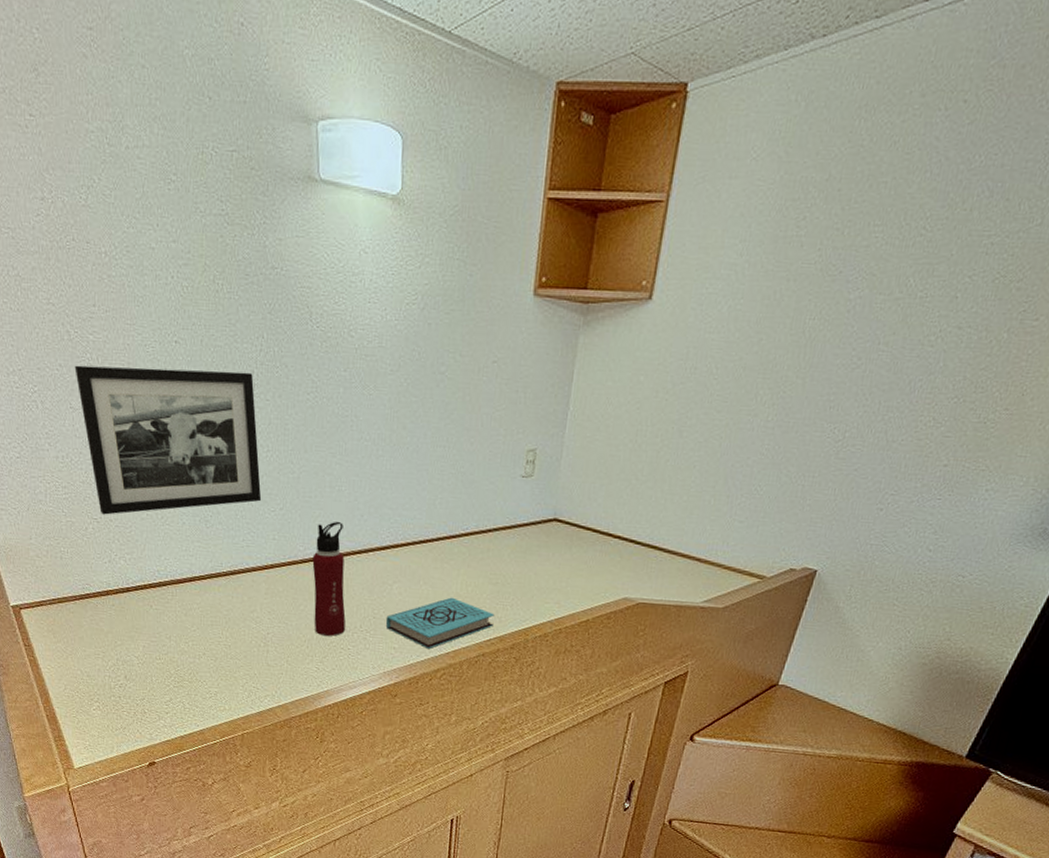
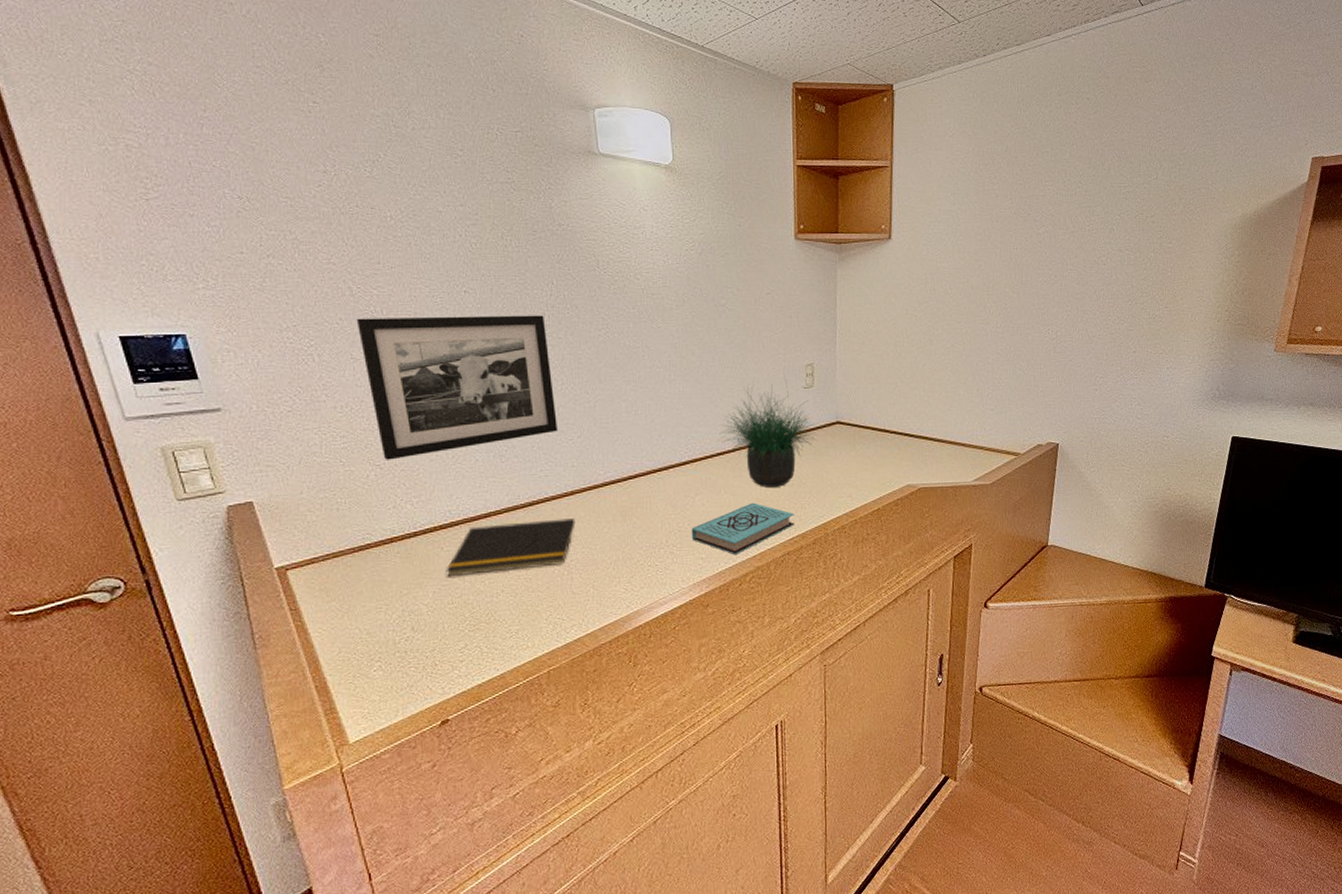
notepad: none [154,589,274,637] -> present [446,518,576,577]
water bottle: present [312,522,346,636] -> none [613,444,651,555]
potted plant: none [423,465,533,584] -> present [719,380,818,487]

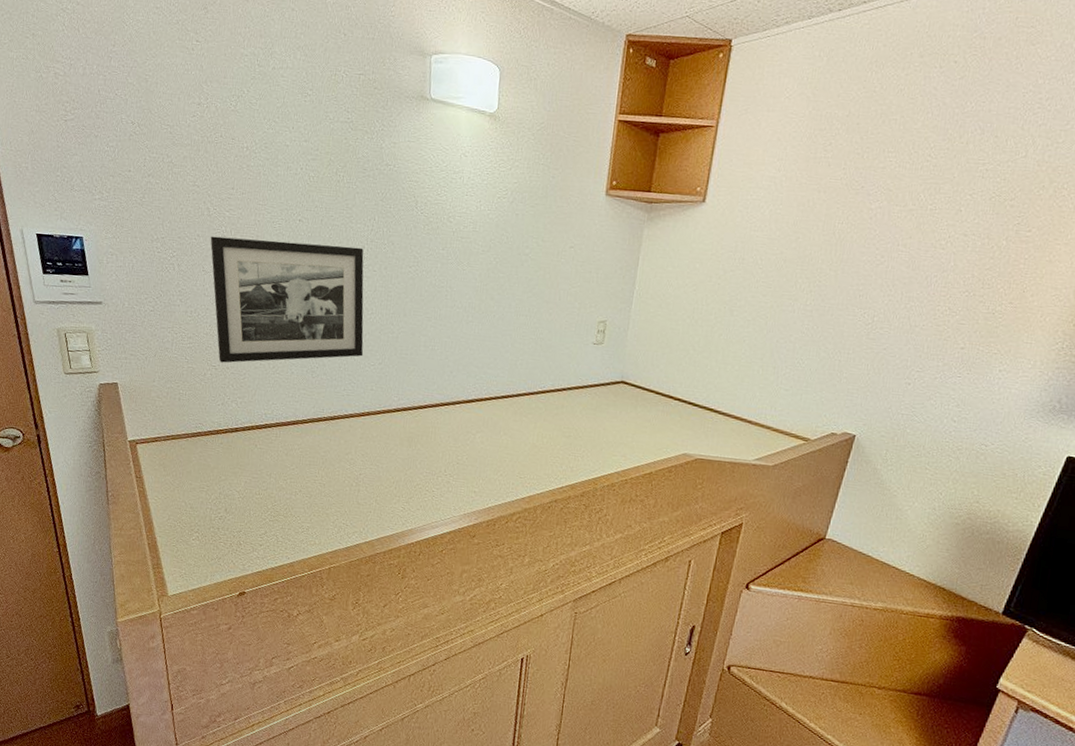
notepad: present [446,518,576,577] -> none [257,431,368,477]
book: present [691,502,795,556] -> none [468,447,567,495]
potted plant: present [719,380,818,487] -> none [505,332,603,437]

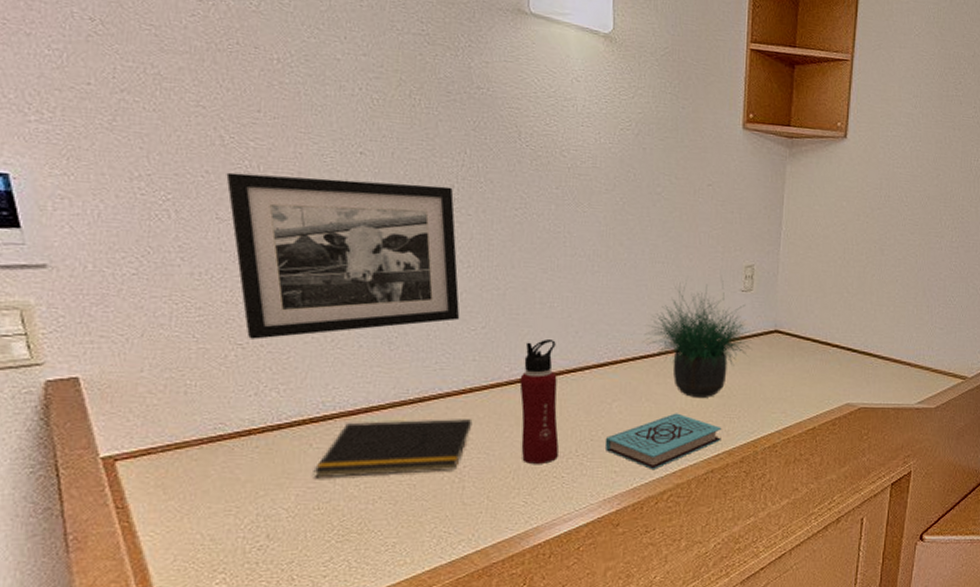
notepad: none [257,431,368,477] -> present [313,419,473,479]
water bottle: none [402,376,435,479] -> present [519,340,559,464]
book: none [468,447,567,495] -> present [604,413,722,471]
potted plant: none [505,332,603,437] -> present [643,280,755,397]

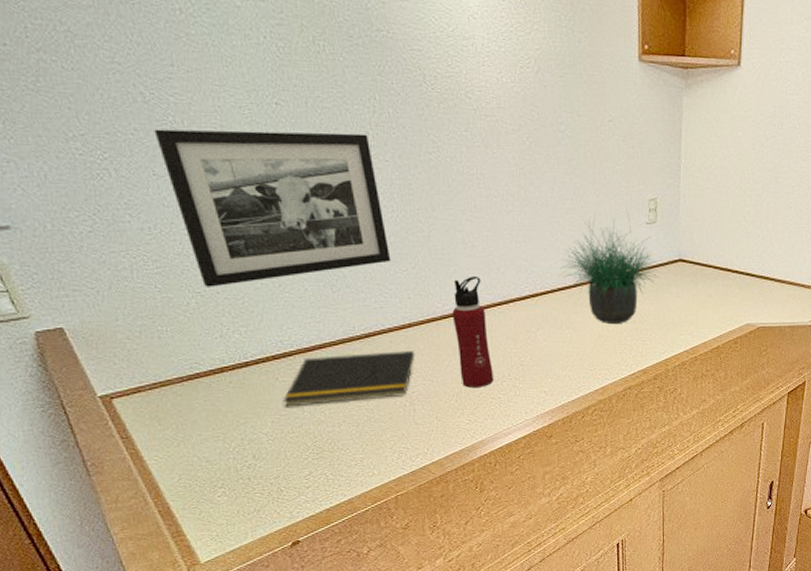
book: present [604,413,722,471] -> none [533,338,636,389]

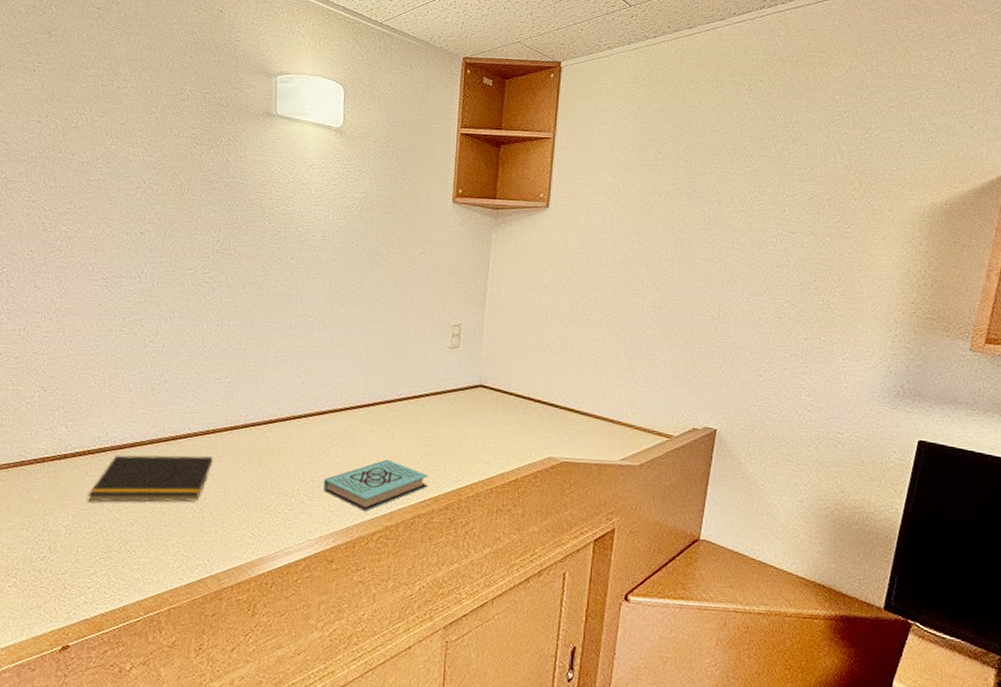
picture frame: present [154,129,392,287] -> none [44,251,209,384]
water bottle: present [452,277,493,388] -> none [252,389,285,500]
book: none [533,338,636,389] -> present [323,459,429,512]
potted plant: present [560,214,661,323] -> none [360,337,461,446]

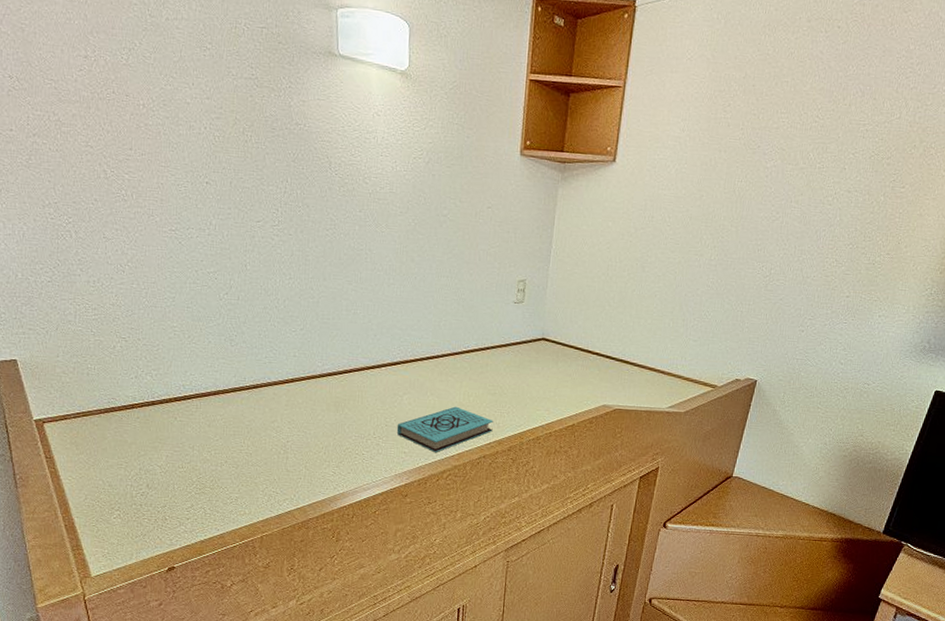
notepad: present [87,455,214,503] -> none [178,402,294,445]

